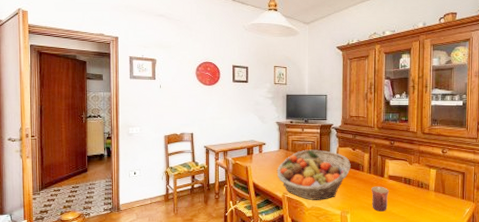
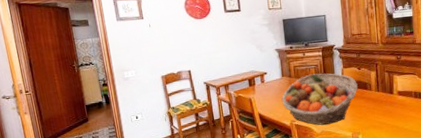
mug: present [371,186,389,212] -> none [381,103,400,129]

